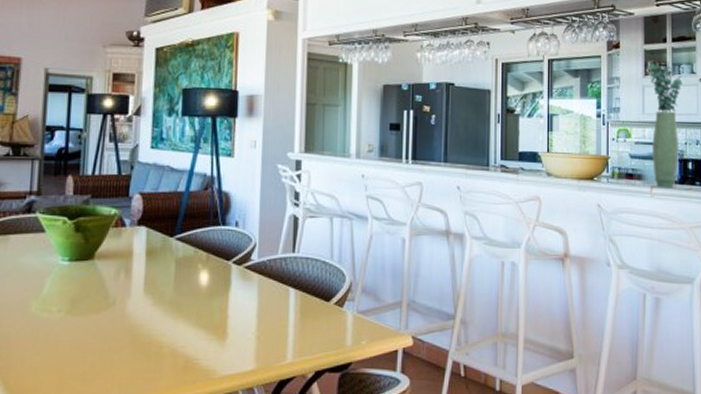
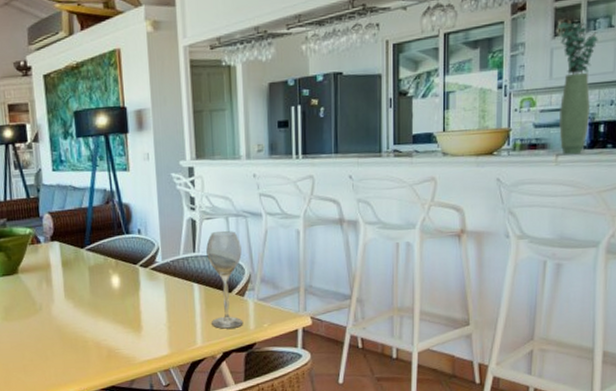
wineglass: none [305,231,344,343] -> present [206,230,243,329]

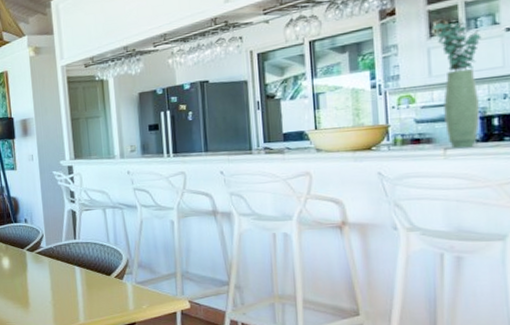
wineglass: present [206,230,243,329] -> none [86,220,123,308]

